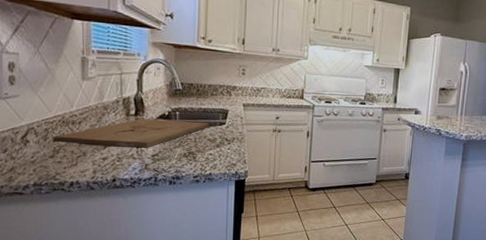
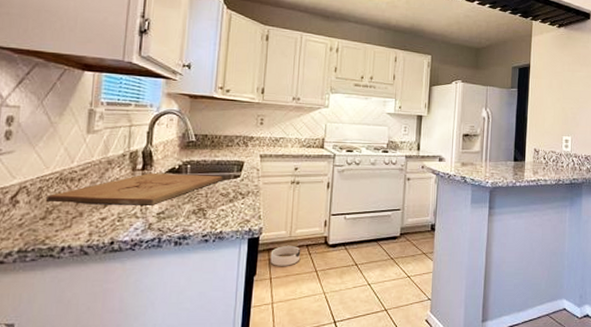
pet bowl: none [256,188,284,207] -> present [270,246,301,267]

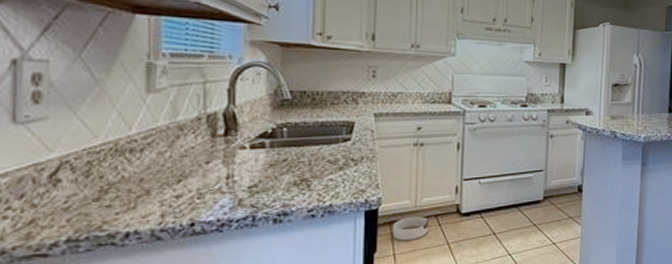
cutting board: present [46,172,223,205] -> none [99,138,329,180]

